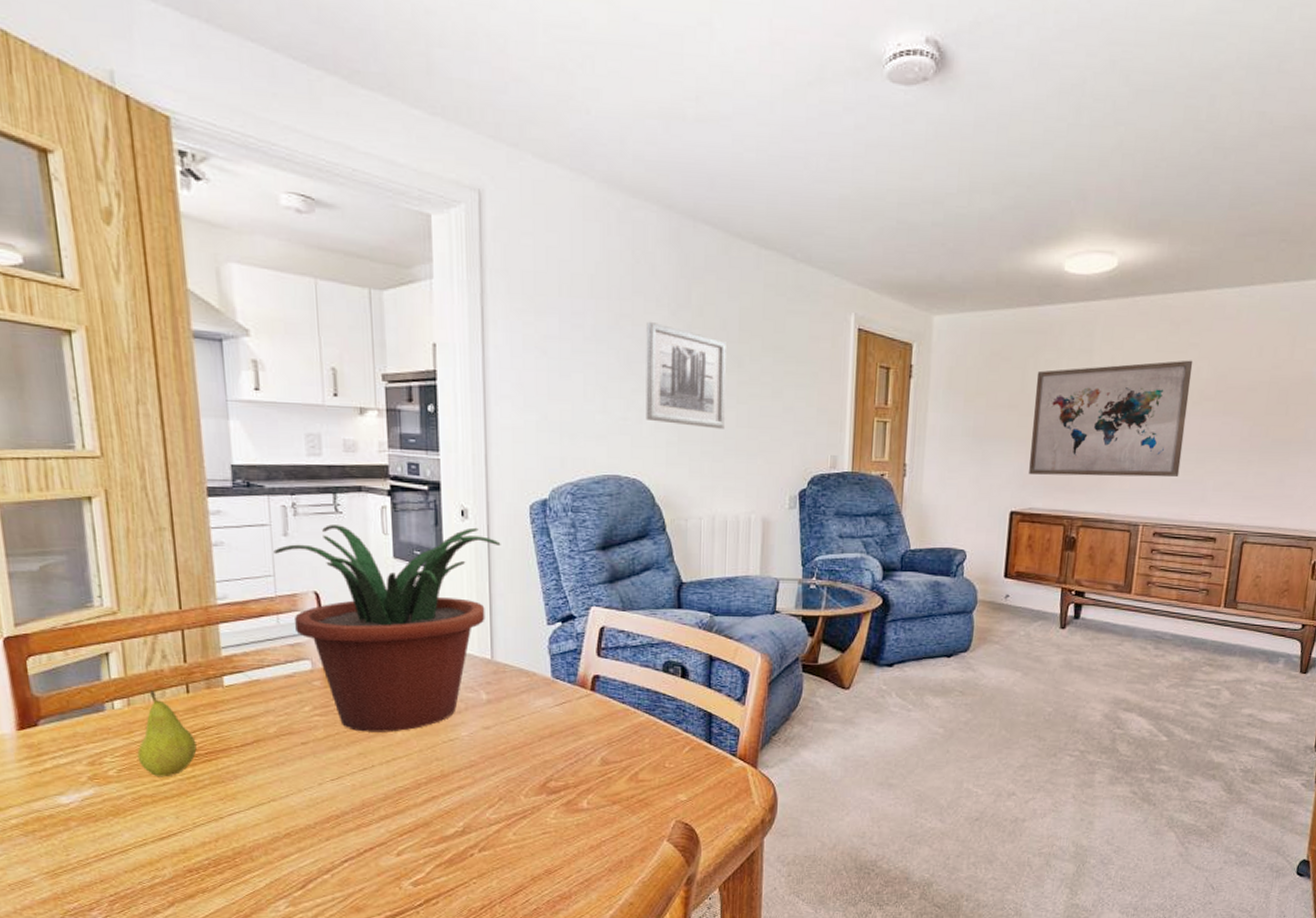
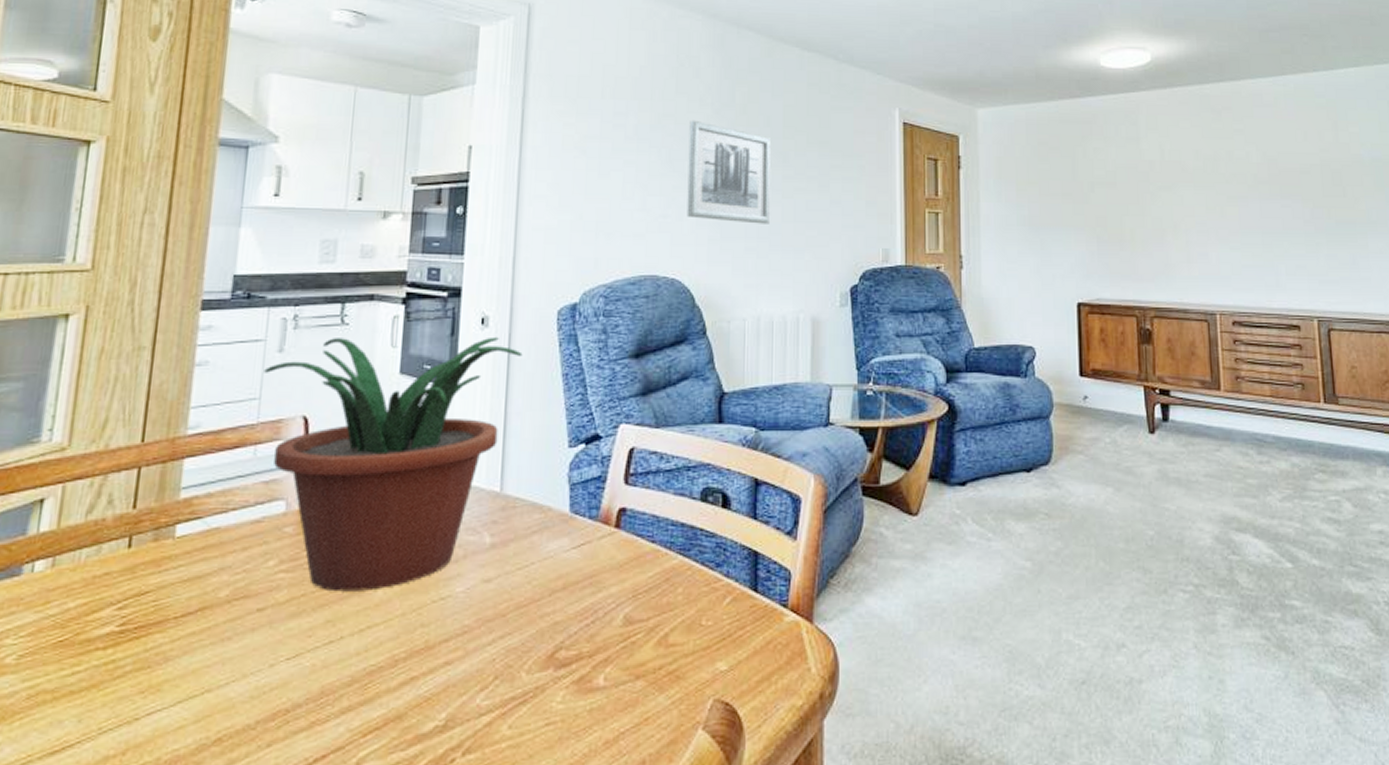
fruit: present [137,690,197,777] -> none [47,546,126,664]
wall art: present [1029,360,1193,477] -> none [1087,145,1248,264]

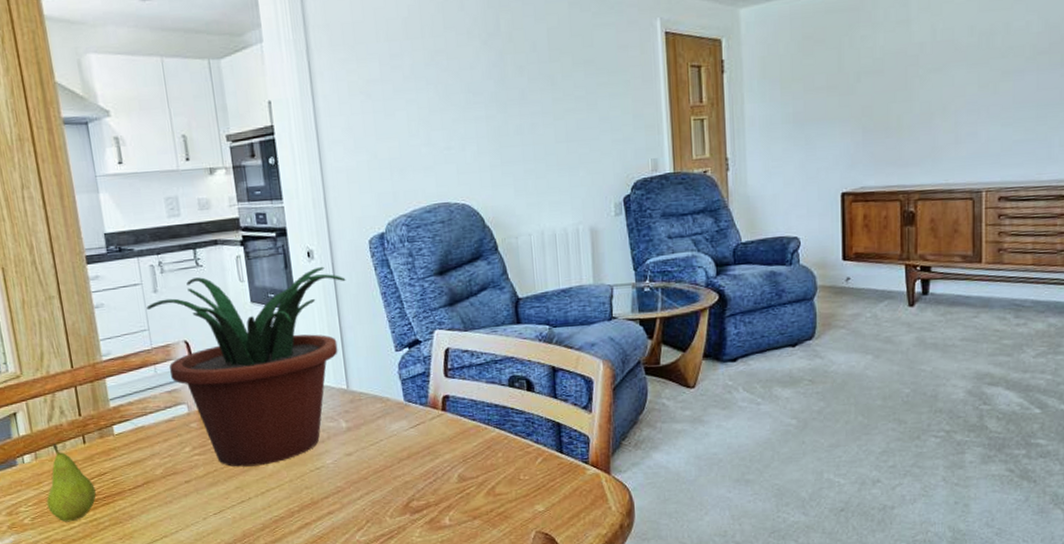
fruit: none [47,546,126,664] -> present [46,444,96,523]
wall art: present [687,121,771,224] -> none [460,54,545,148]

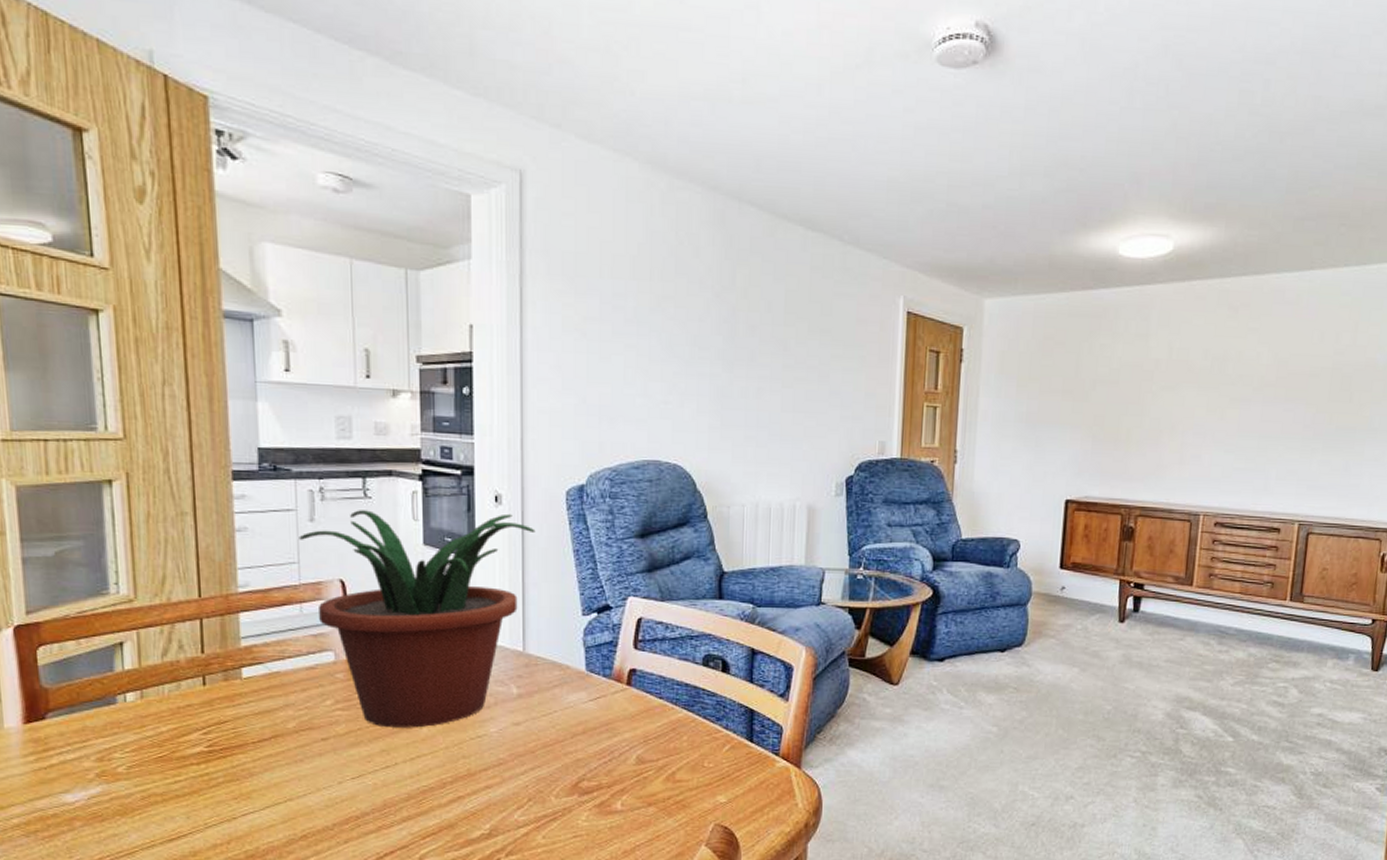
fruit: present [46,444,96,523] -> none [148,682,211,775]

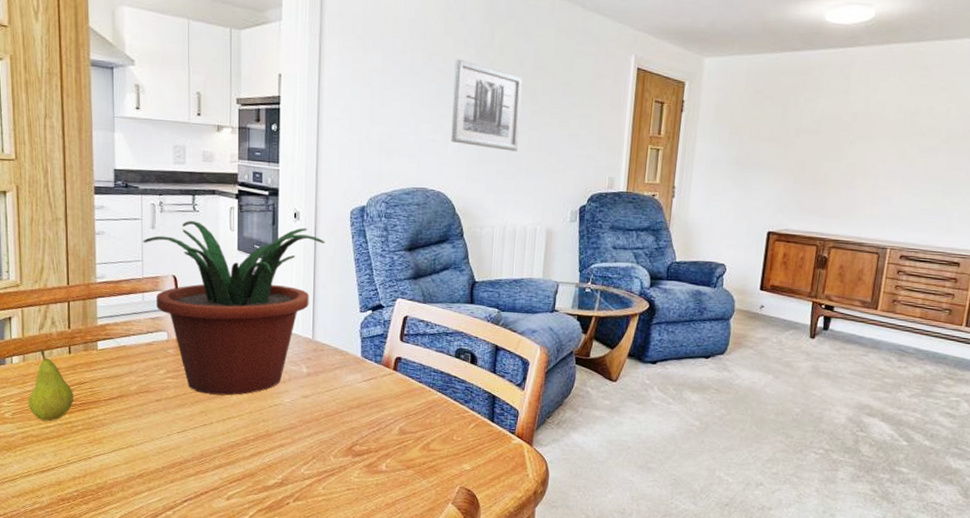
fruit: none [148,682,211,775] -> present [28,350,74,422]
wall art: none [687,304,772,413] -> present [451,60,522,152]

